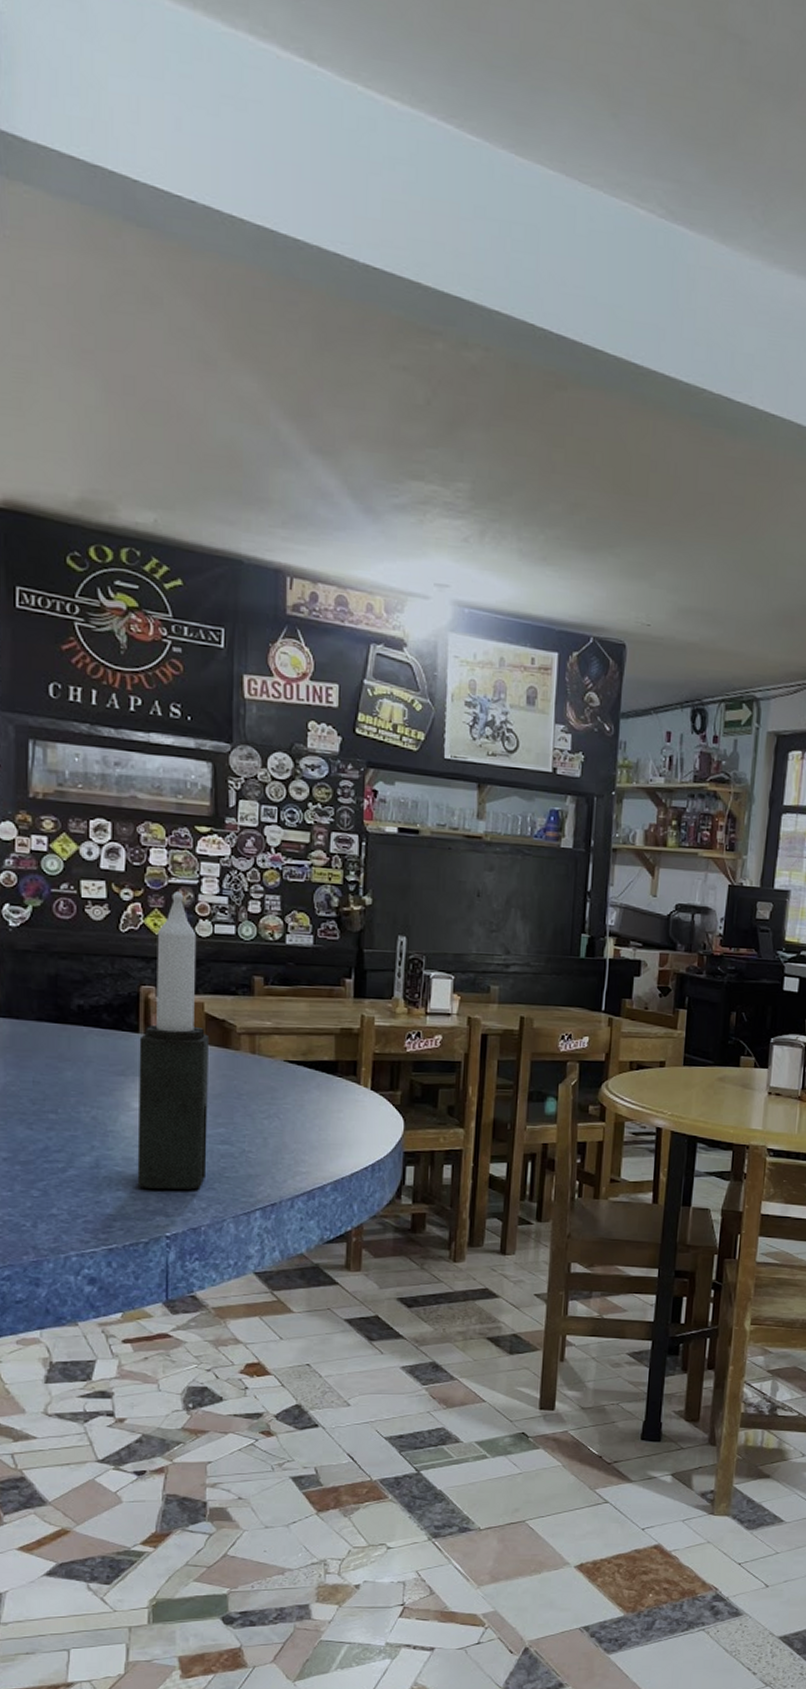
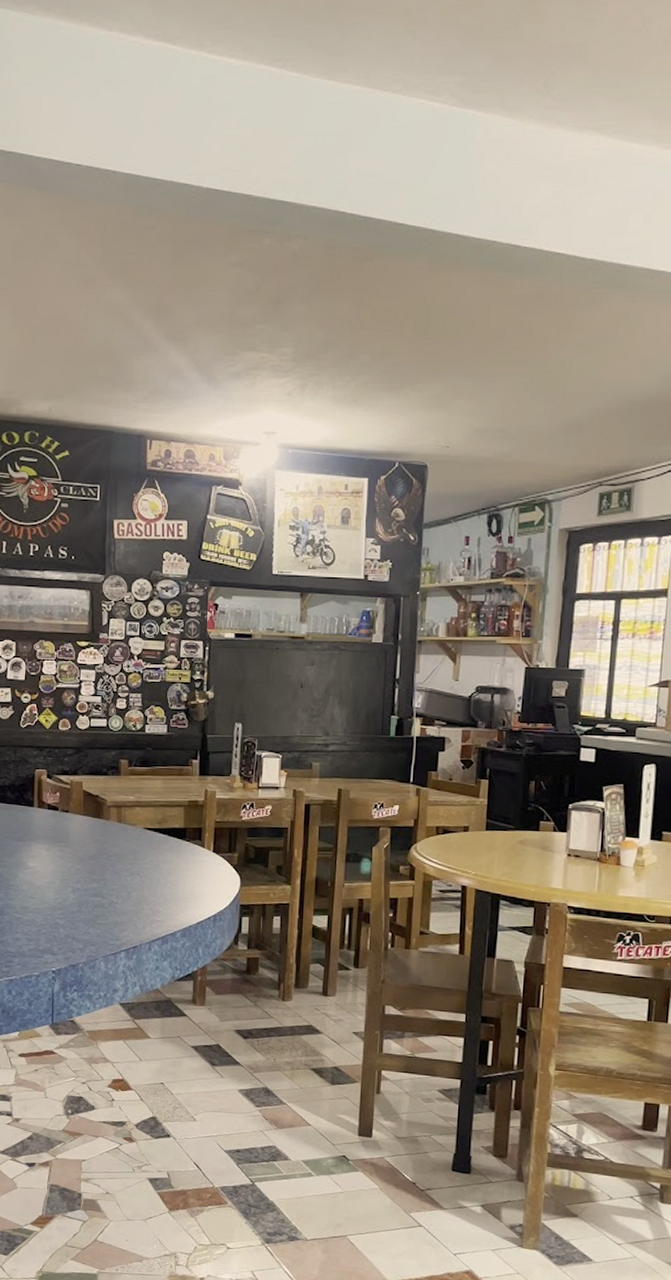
candle: present [137,891,210,1190] -> none [31,694,87,933]

